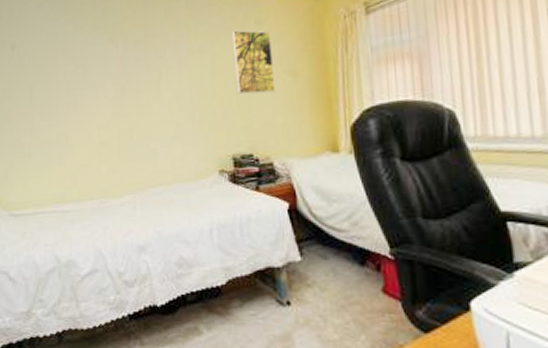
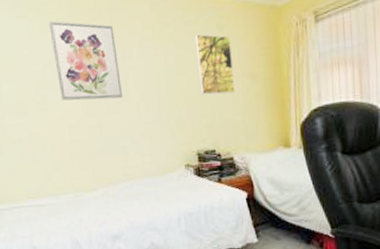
wall art: none [83,21,155,102] -> present [49,20,123,101]

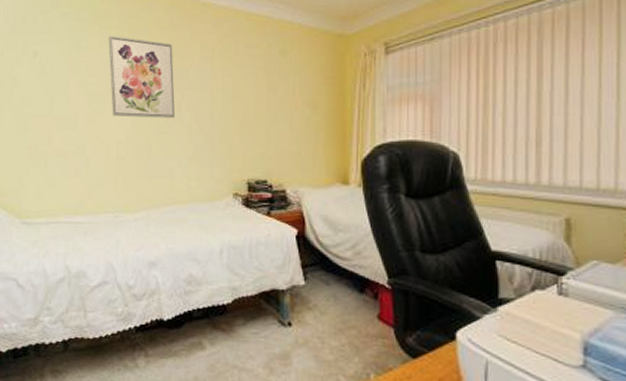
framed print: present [195,34,236,95] -> none [255,58,294,123]

